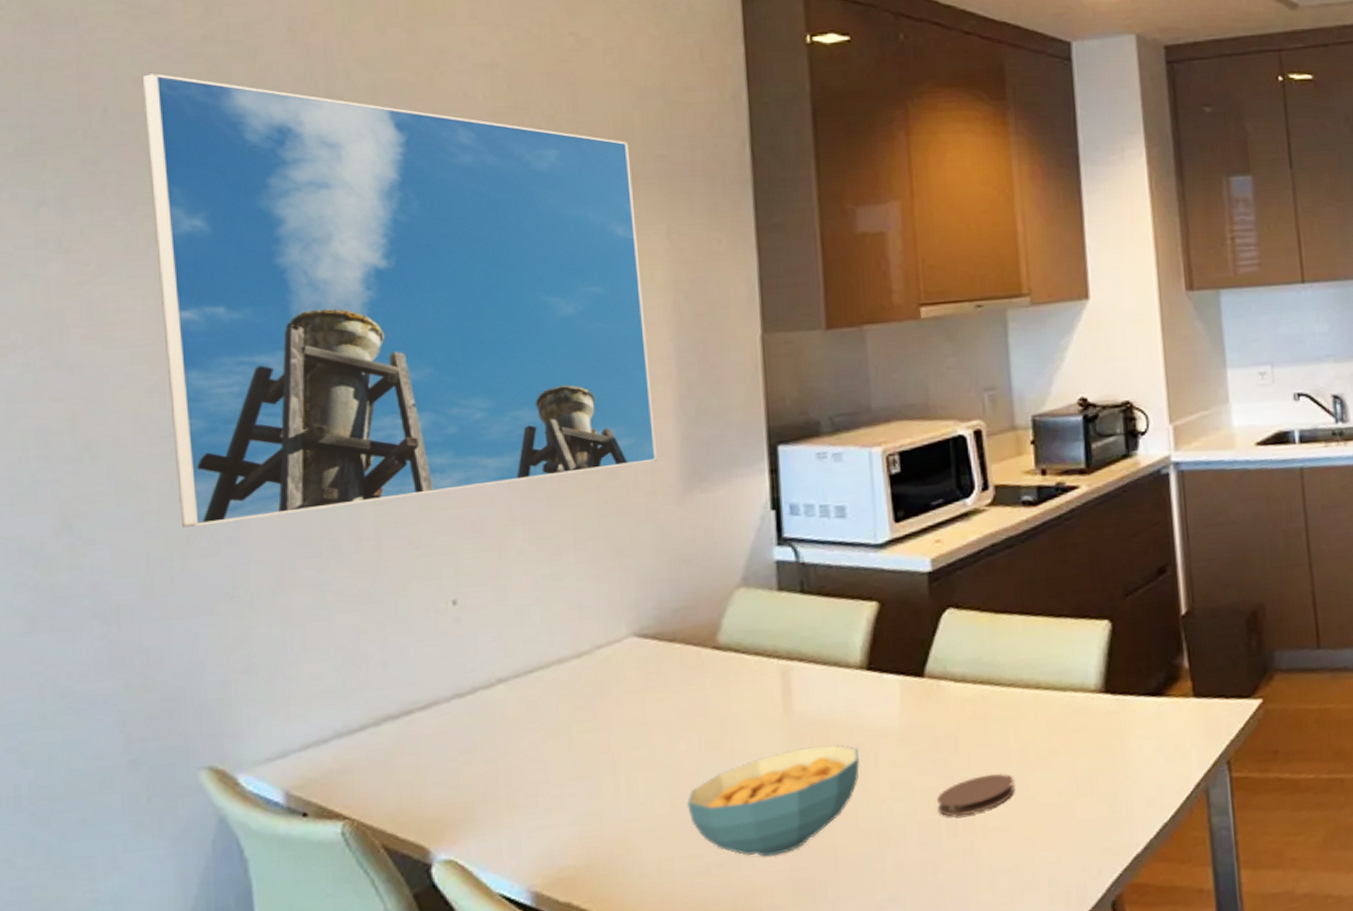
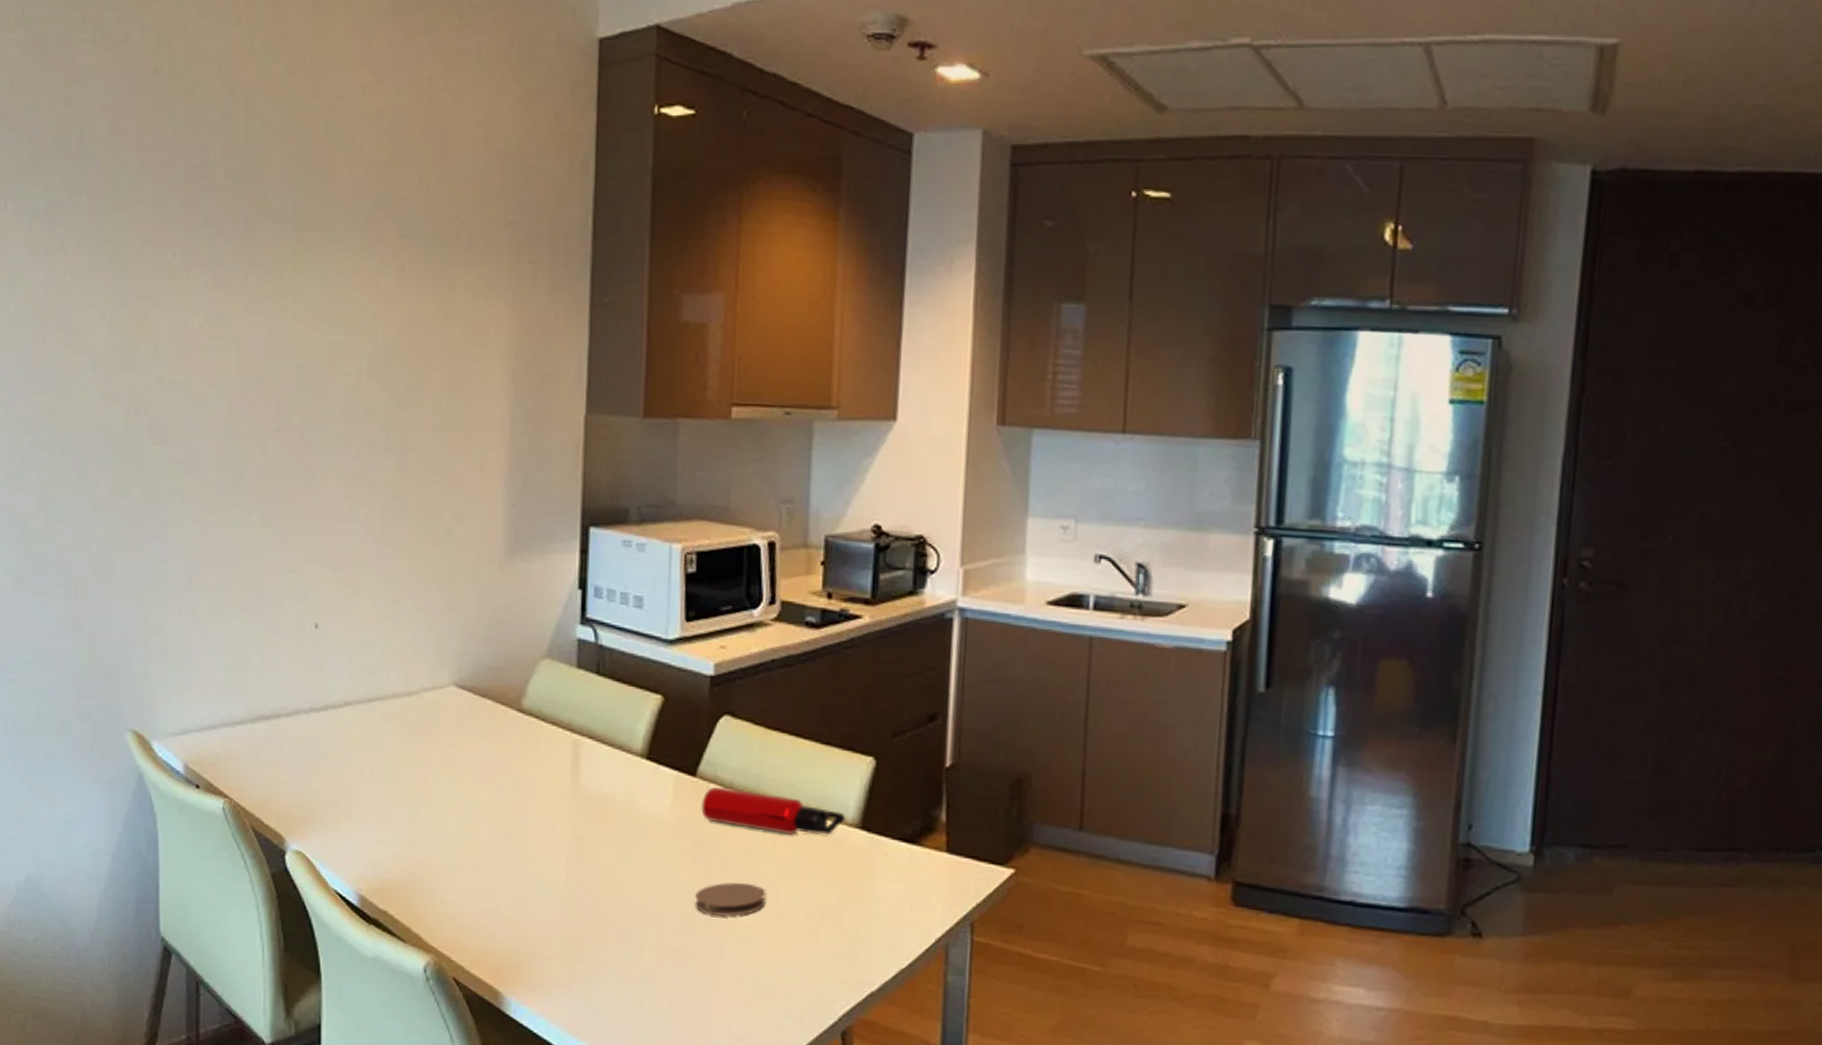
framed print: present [142,74,657,528] -> none [108,102,487,525]
cereal bowl: present [687,745,861,857] -> none [485,819,632,912]
water bottle: none [933,677,1088,720] -> present [701,786,846,835]

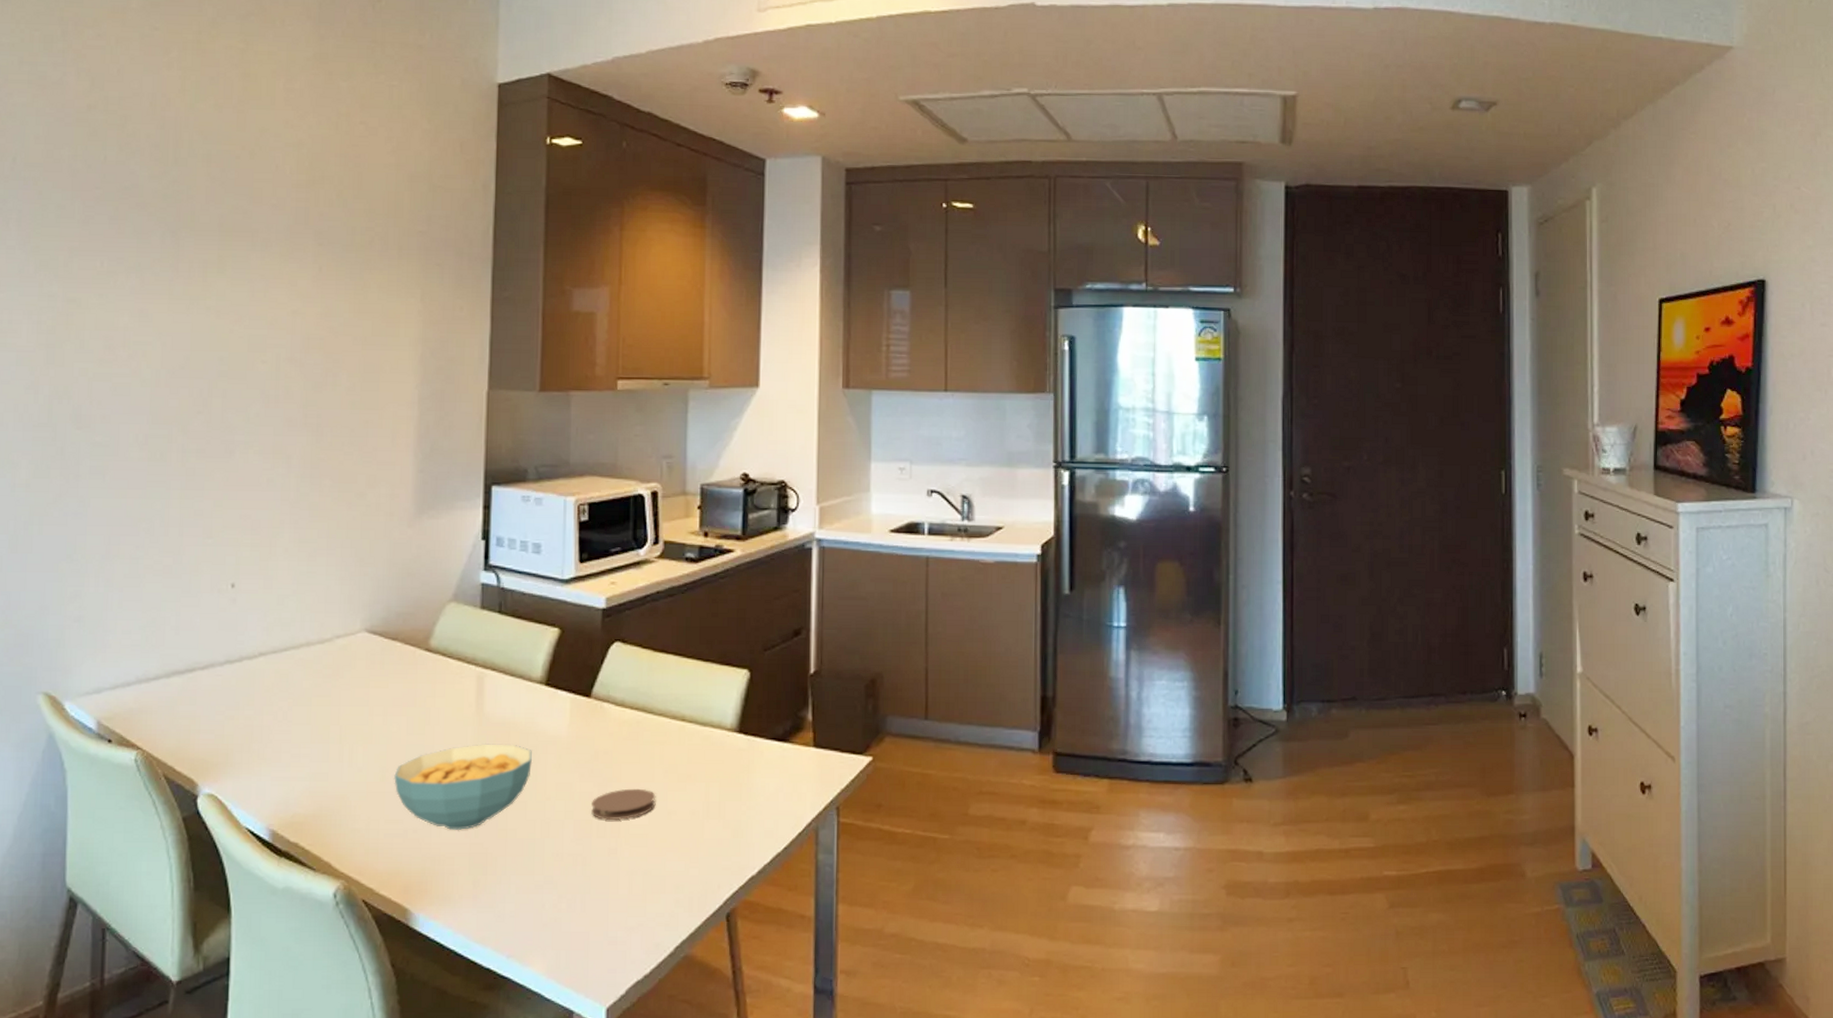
cereal bowl: none [485,819,632,912] -> present [394,744,533,830]
water bottle: present [701,786,846,835] -> none [596,705,725,742]

